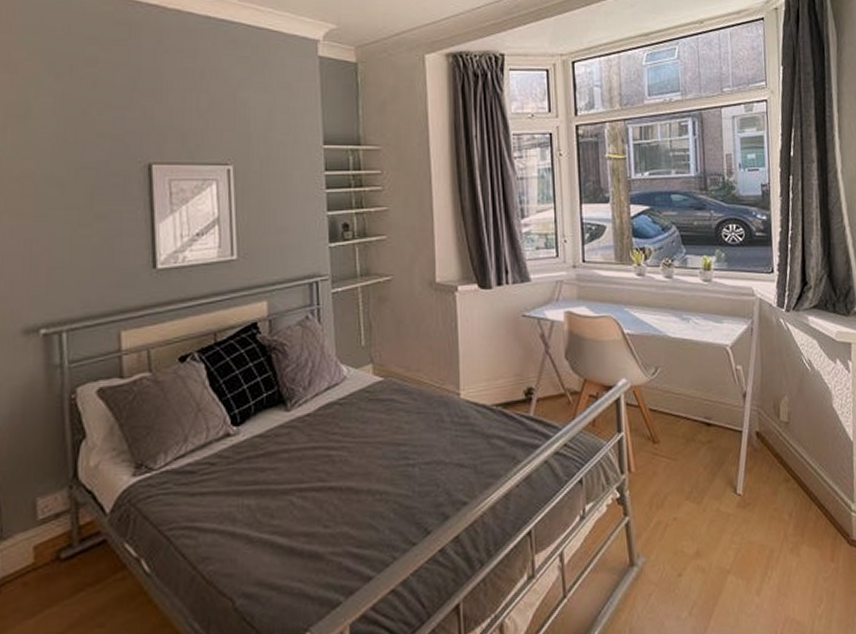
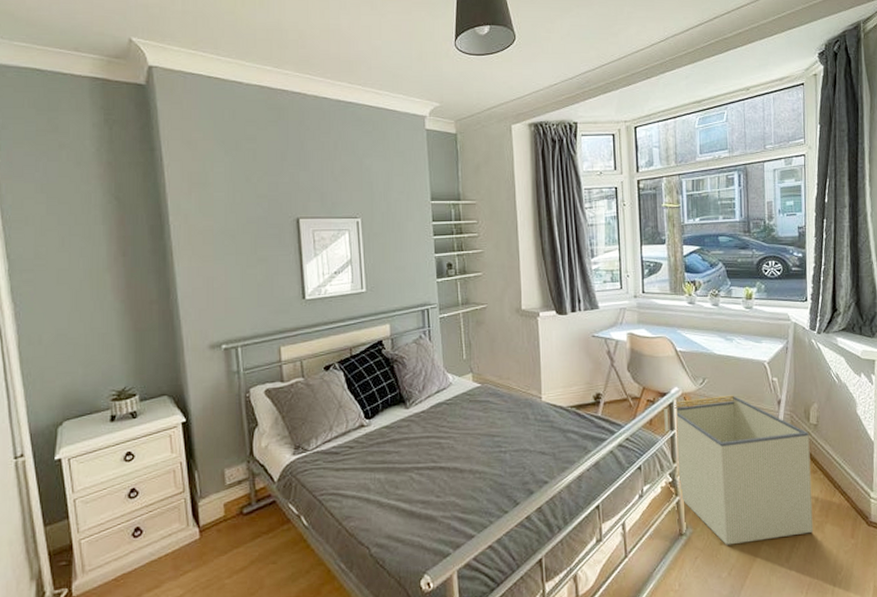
storage bin: none [609,387,788,577] -> present [664,395,814,545]

